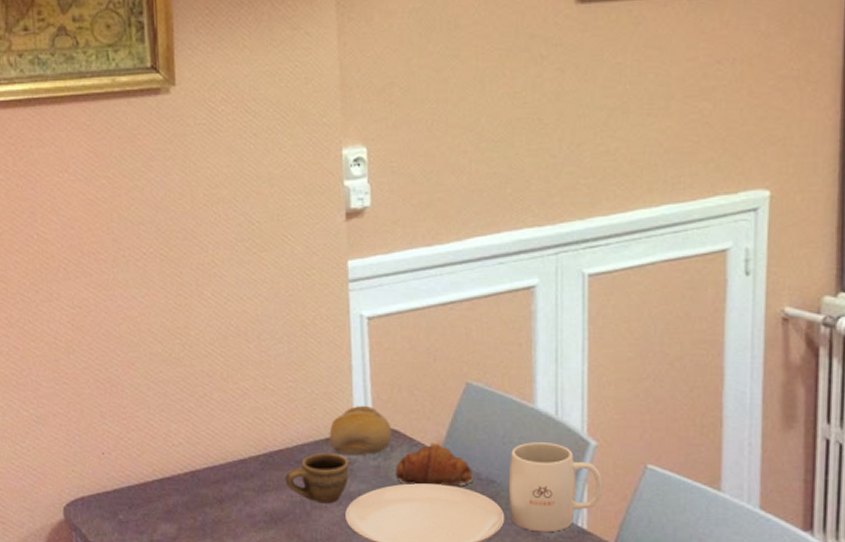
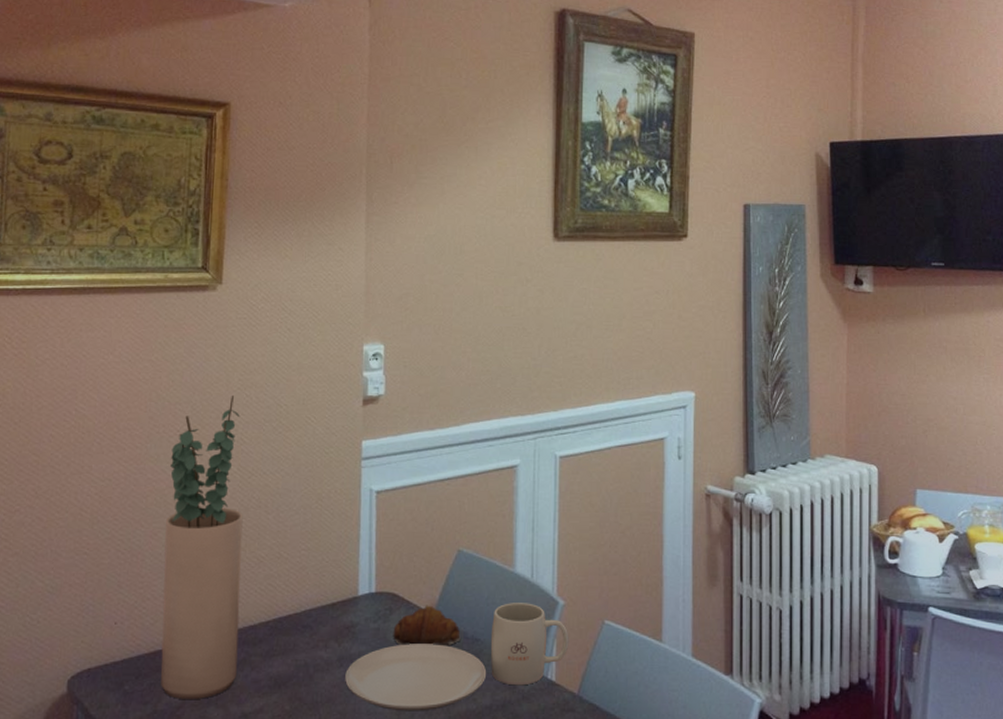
vase: none [140,213,230,532] -> present [160,396,243,700]
cup: present [284,452,349,504] -> none [291,616,351,666]
bread roll: present [329,405,392,455] -> none [335,571,392,618]

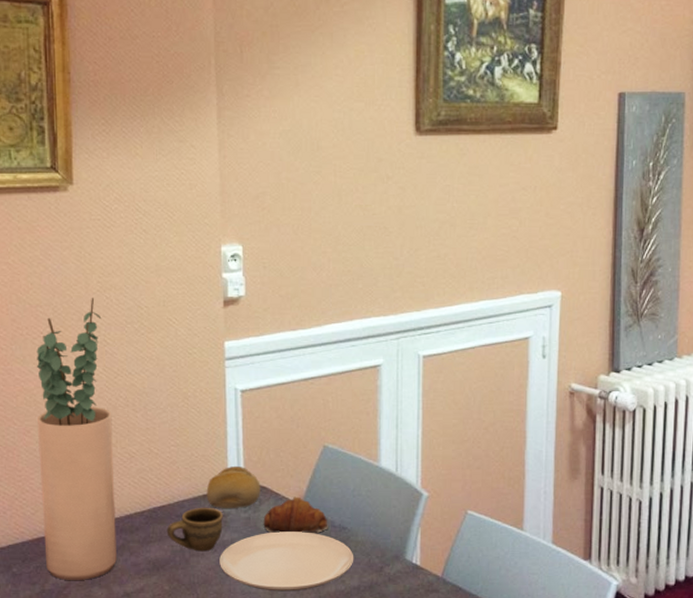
cup: none [291,616,351,666] -> present [166,507,223,552]
bread roll: none [335,571,392,618] -> present [206,465,260,508]
mug: present [490,603,569,686] -> none [357,494,433,569]

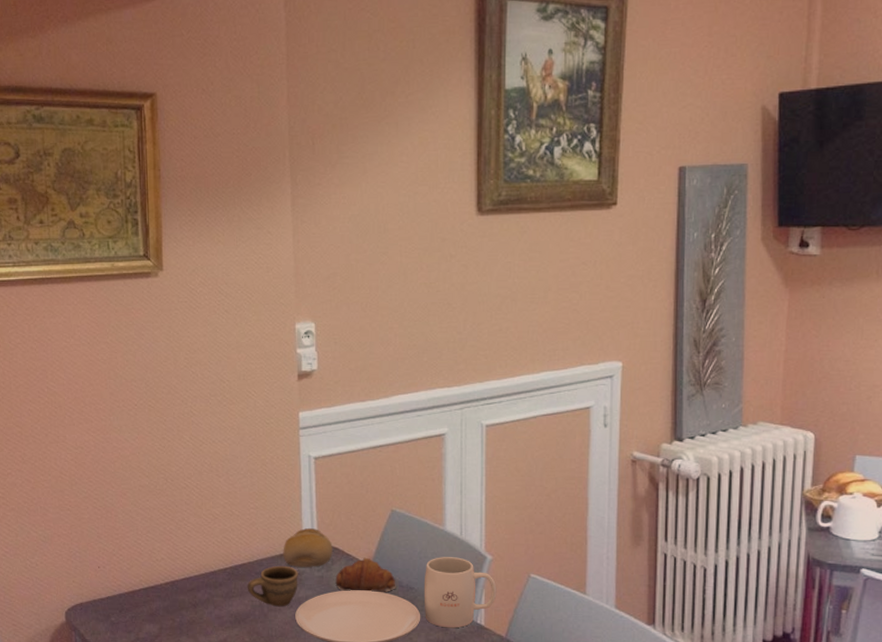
vase: present [36,298,117,581] -> none [131,373,202,631]
mug: none [357,494,433,569] -> present [424,557,497,628]

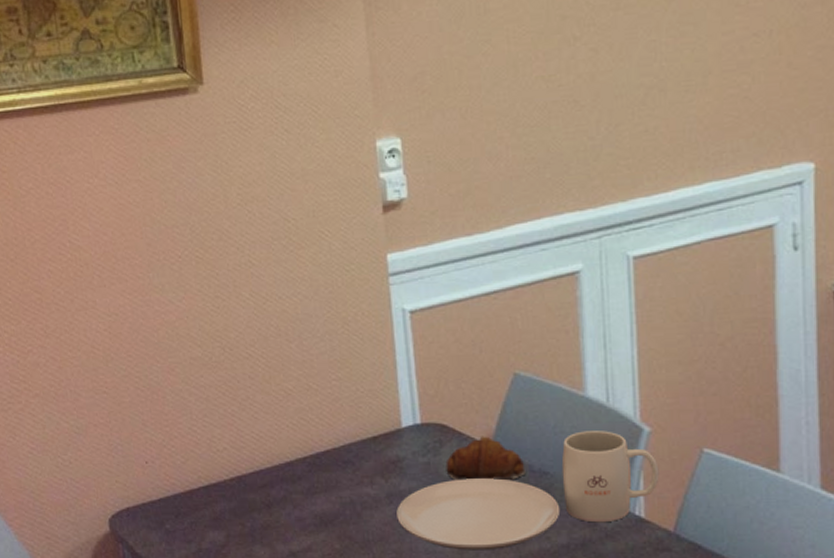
cup: present [247,565,298,607] -> none [333,451,399,504]
bread roll: present [283,527,333,567] -> none [376,401,441,452]

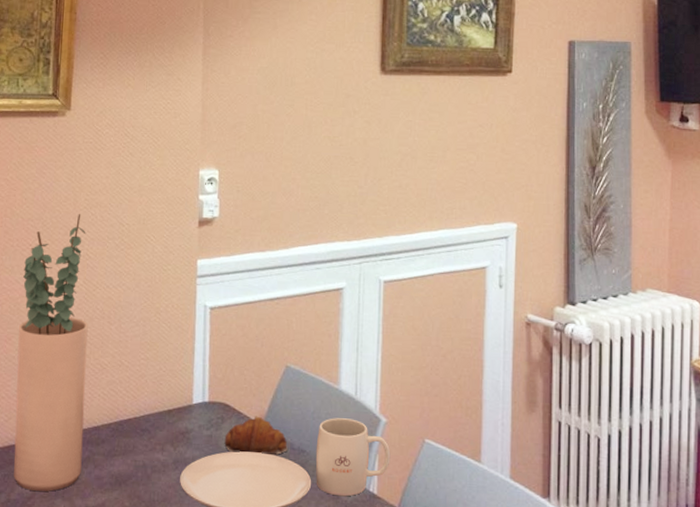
vase: none [176,213,279,539] -> present [13,214,88,492]

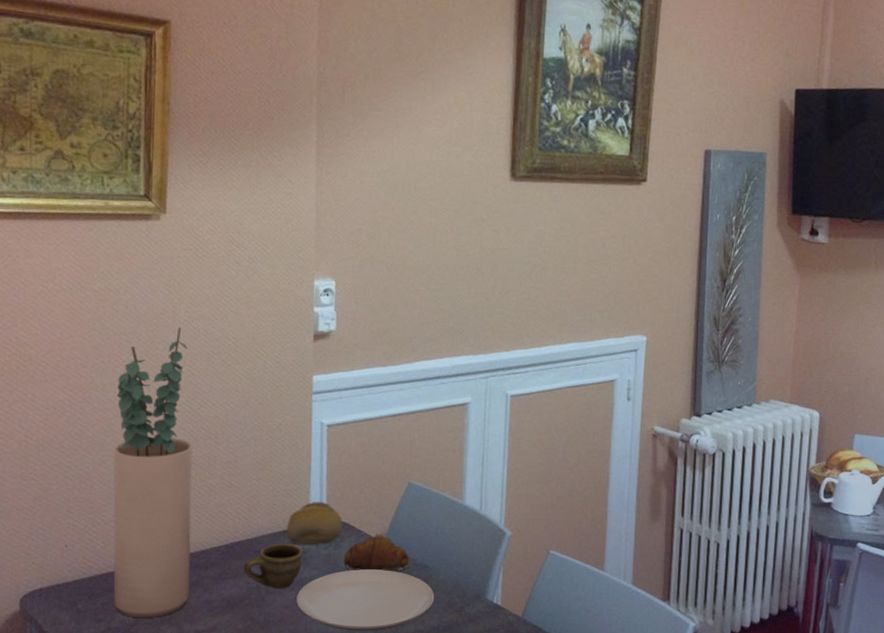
cup: none [131,422,186,468] -> present [243,543,303,589]
bread roll: none [171,381,224,425] -> present [286,501,343,545]
mug: present [315,418,391,497] -> none [438,533,515,609]

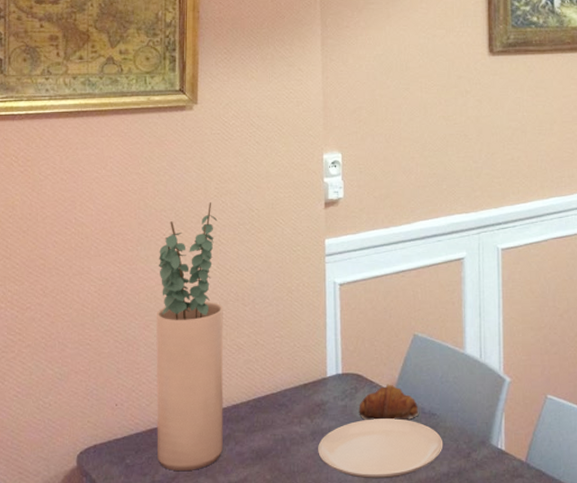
cup: present [243,543,303,589] -> none [269,396,322,440]
bread roll: present [286,501,343,545] -> none [307,355,356,397]

